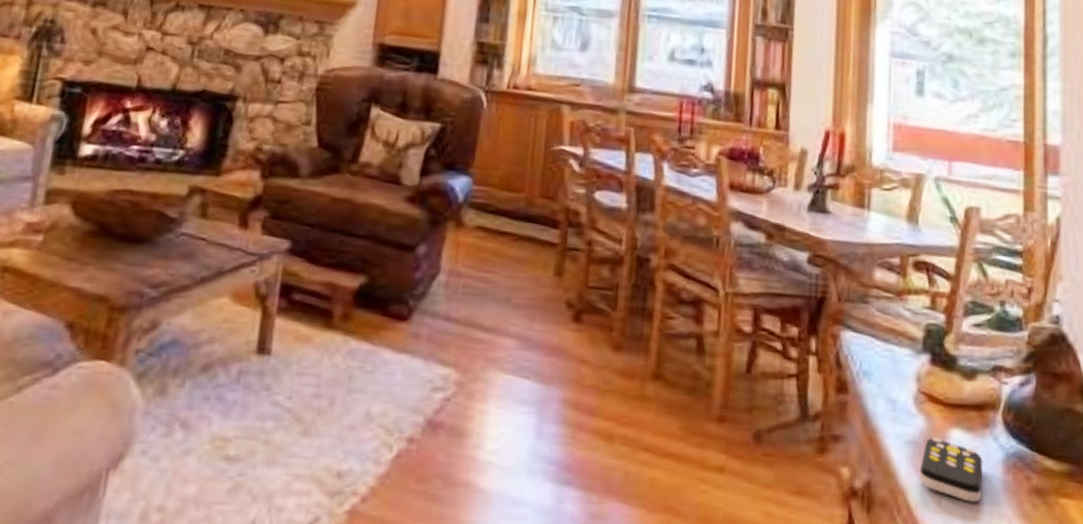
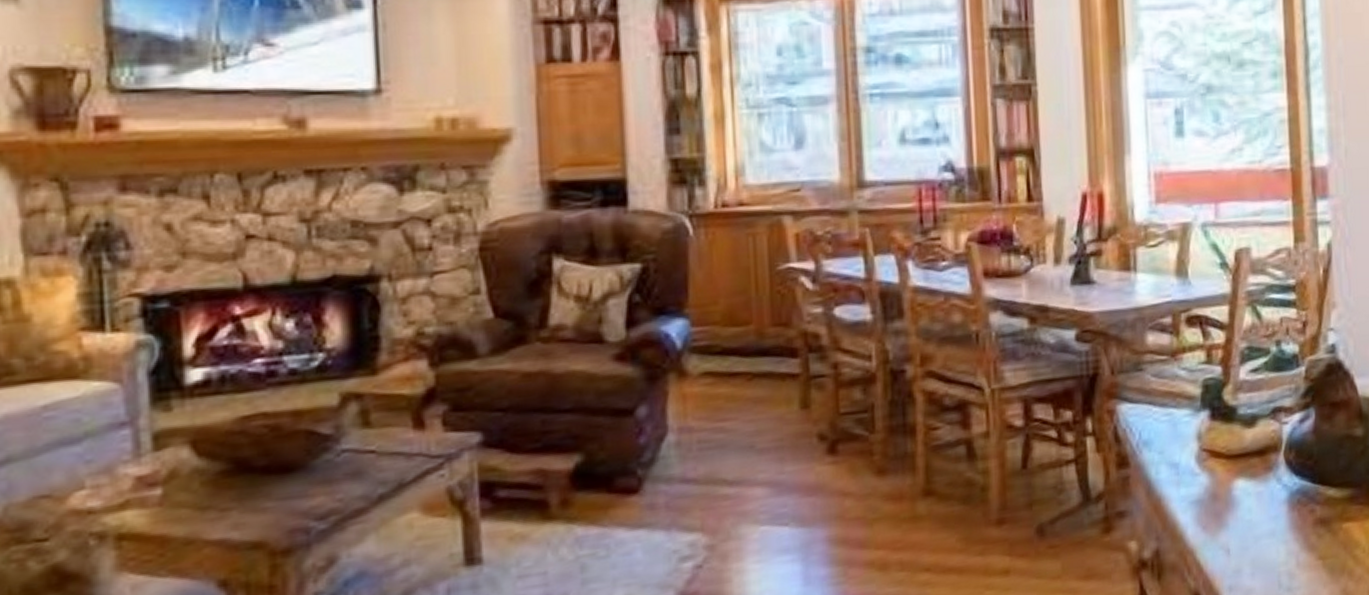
remote control: present [919,437,983,503] -> none [1206,491,1269,548]

